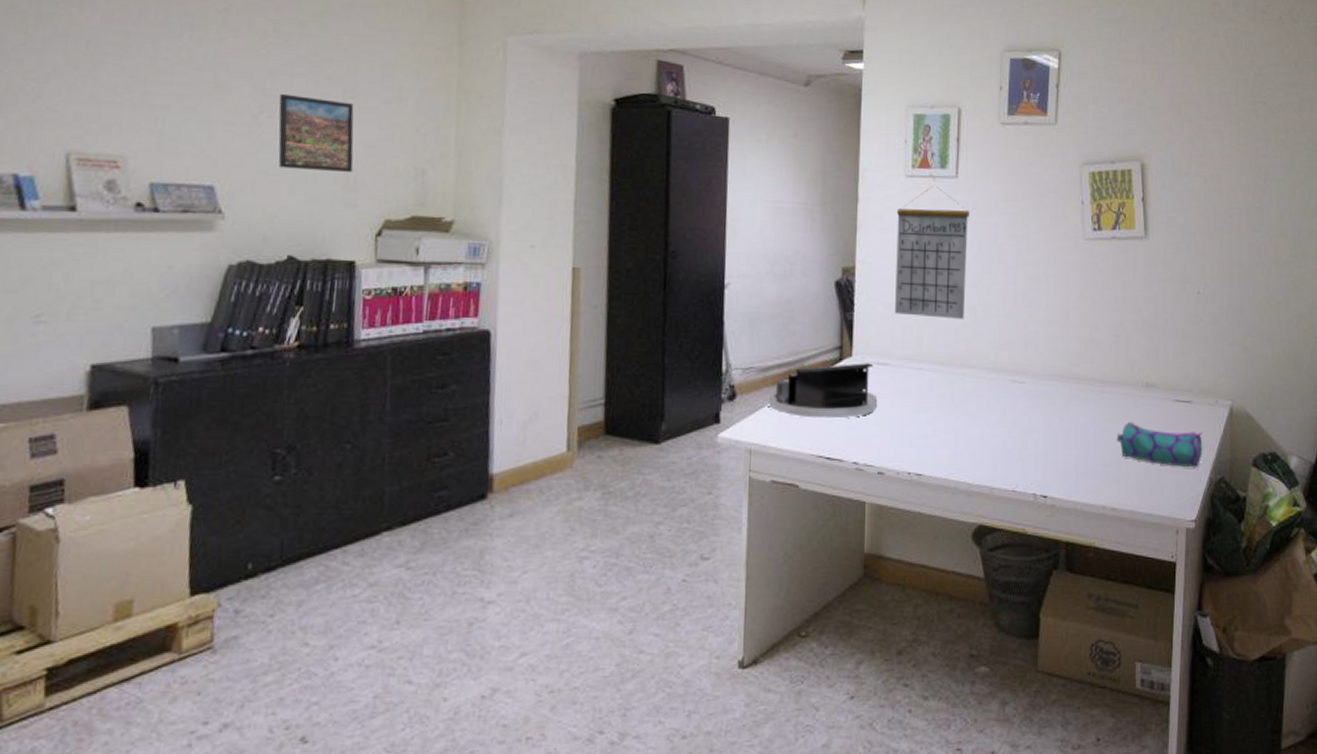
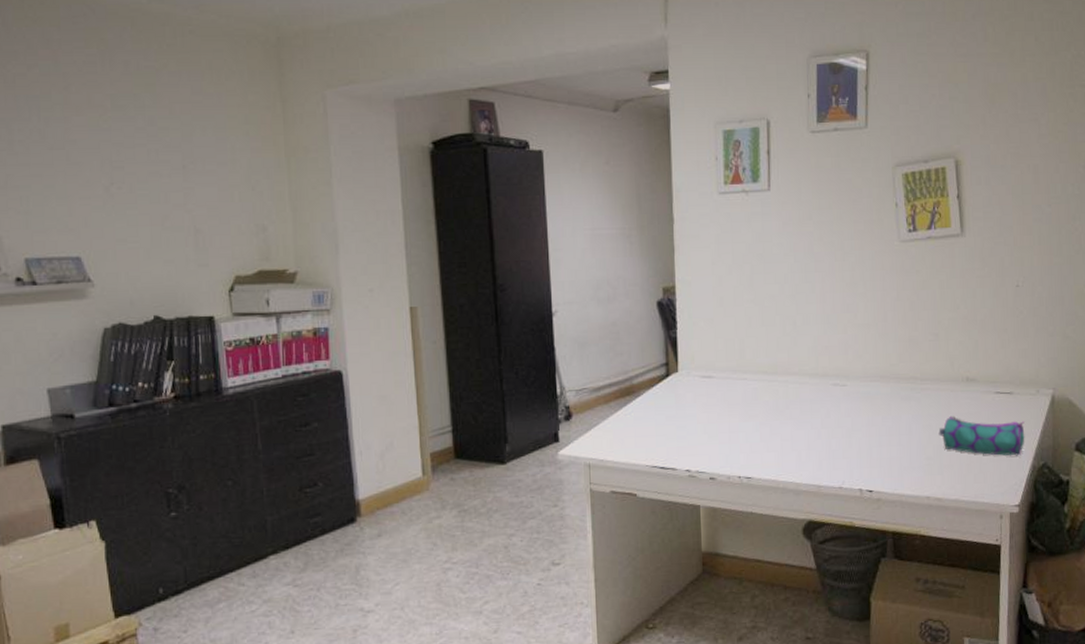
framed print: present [278,93,354,172] -> none [126,164,201,235]
desk organizer: present [769,363,878,419] -> none [603,377,706,432]
calendar: present [895,185,969,319] -> none [712,200,784,330]

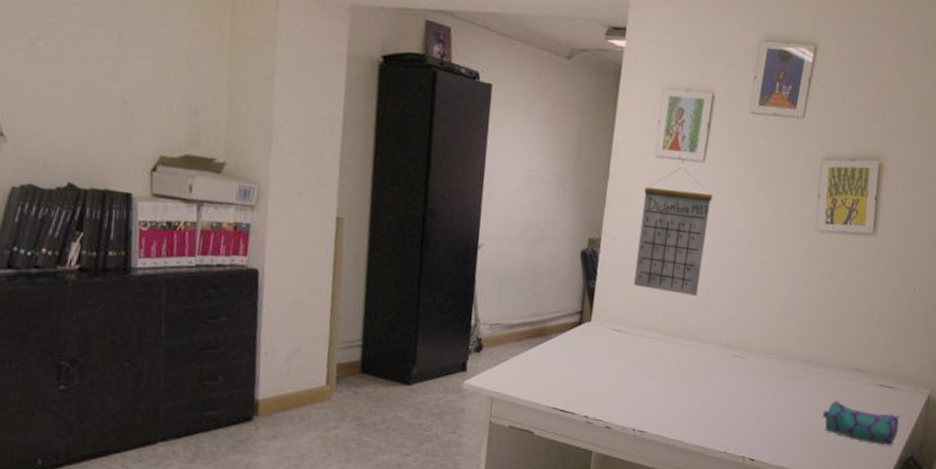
calendar: none [712,200,784,330] -> present [634,167,712,296]

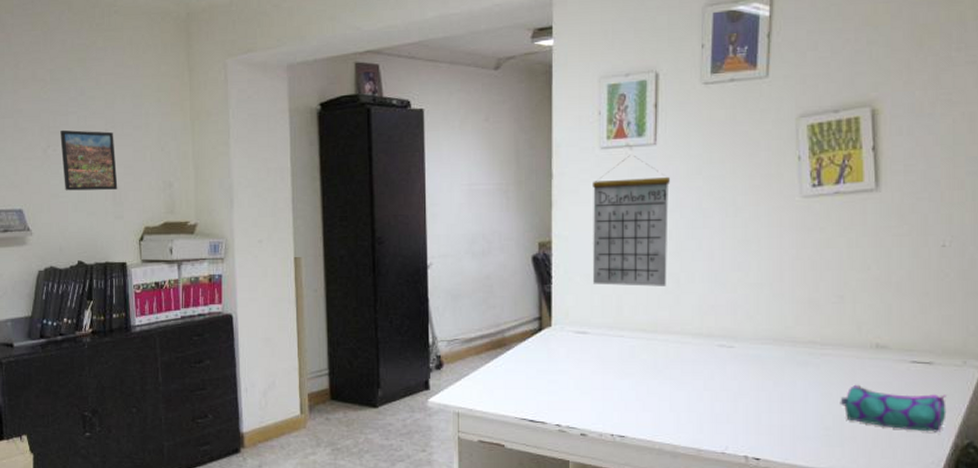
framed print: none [56,21,130,107] -> present [60,129,118,191]

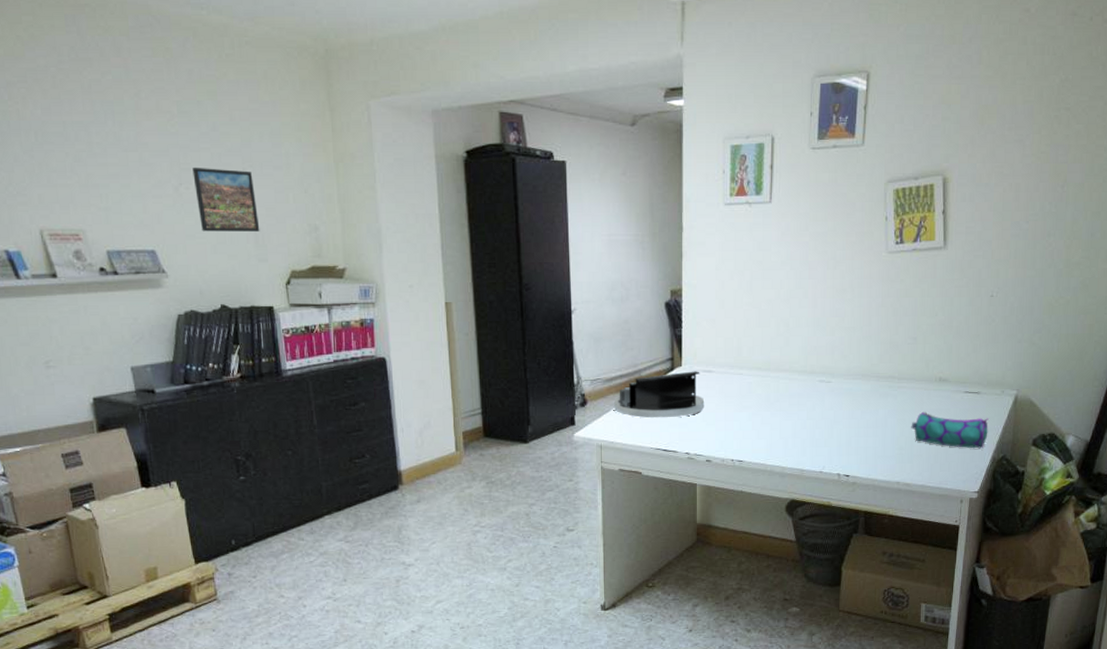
desk organizer: none [473,332,579,385] -> present [614,371,705,419]
calendar: present [593,155,670,286] -> none [718,211,782,330]

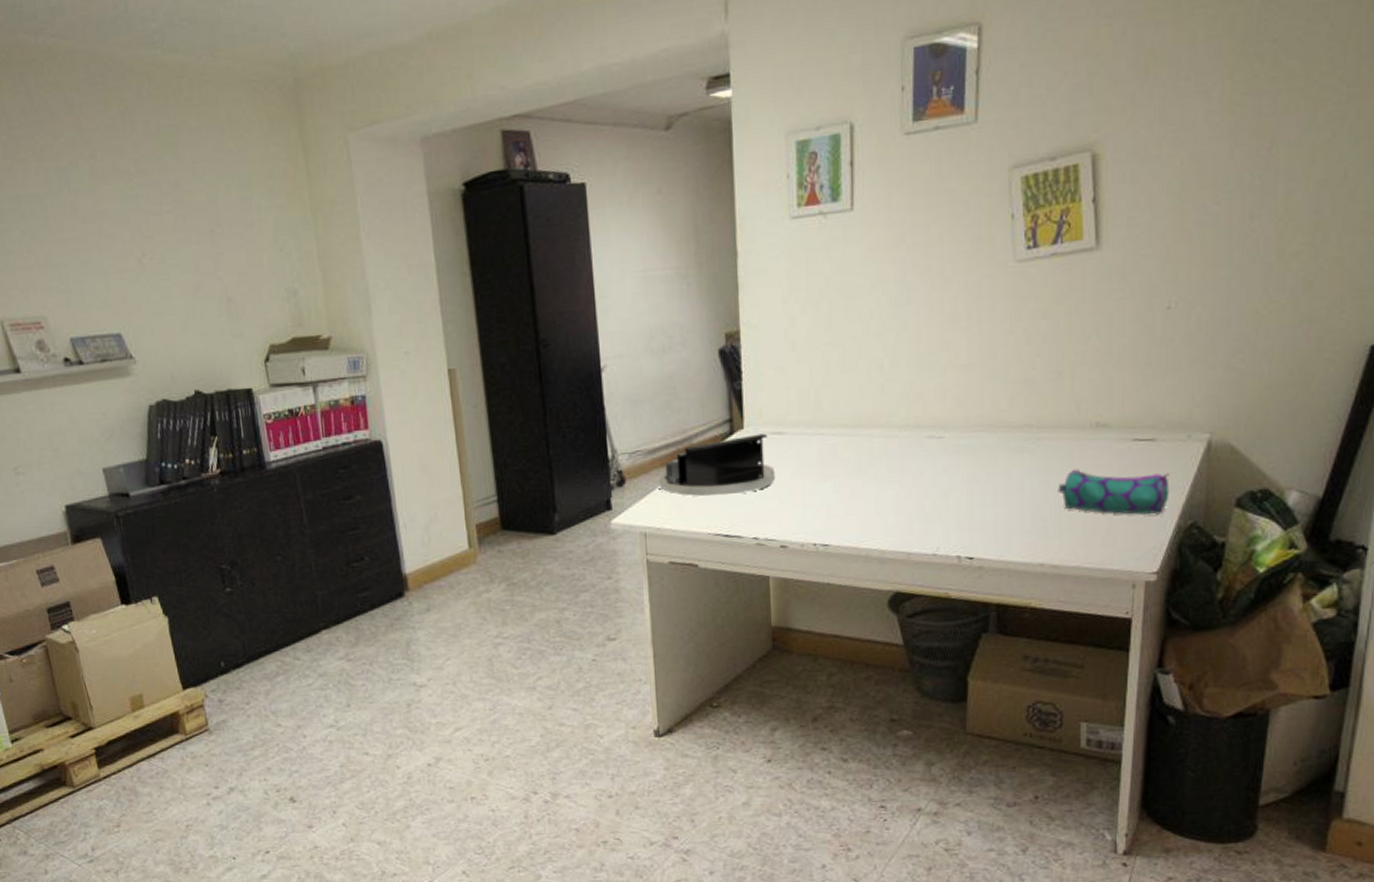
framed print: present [192,167,260,232] -> none [155,232,233,308]

